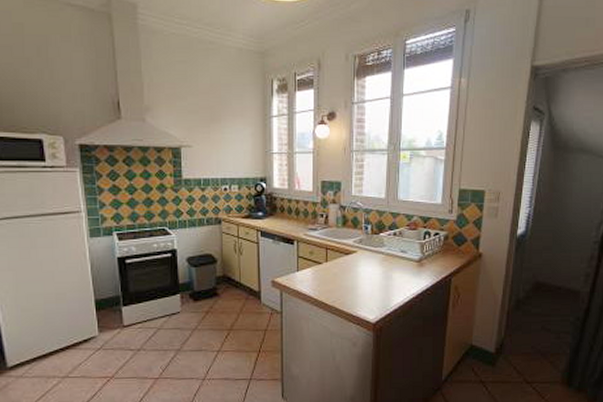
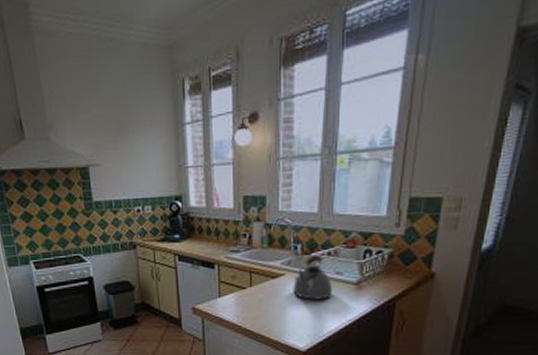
kettle: none [364,235,399,275] -> present [293,254,333,300]

